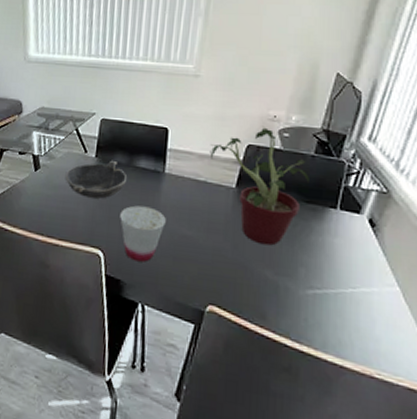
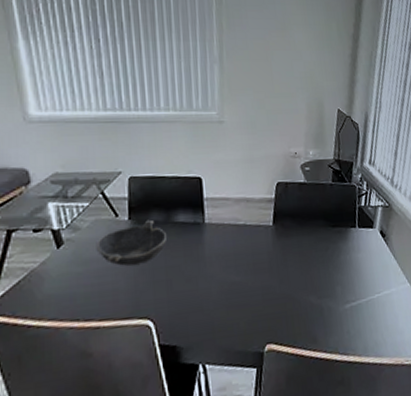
cup: present [120,205,166,262] -> none [165,261,214,321]
potted plant: present [210,125,309,246] -> none [244,163,332,274]

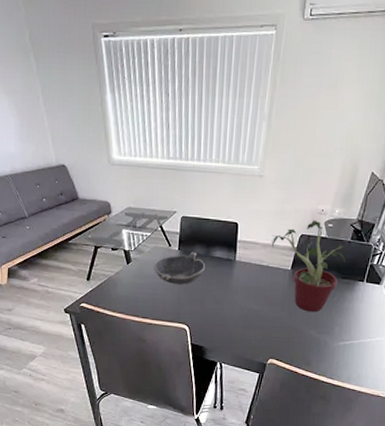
potted plant: none [244,163,332,274] -> present [271,218,346,312]

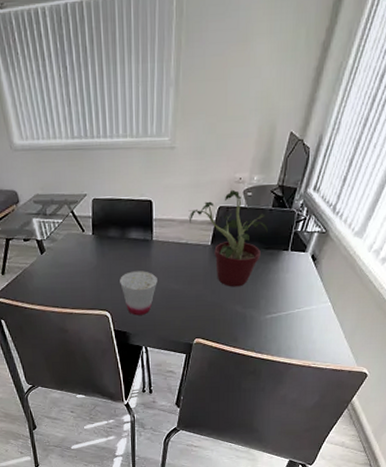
bowl: present [153,253,206,284] -> none [68,236,122,270]
cup: none [201,288,237,332] -> present [120,271,157,315]

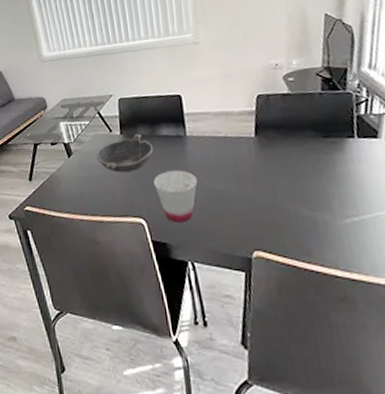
bowl: none [68,236,122,270] -> present [96,135,154,173]
potted plant: present [188,188,268,287] -> none [222,75,322,185]

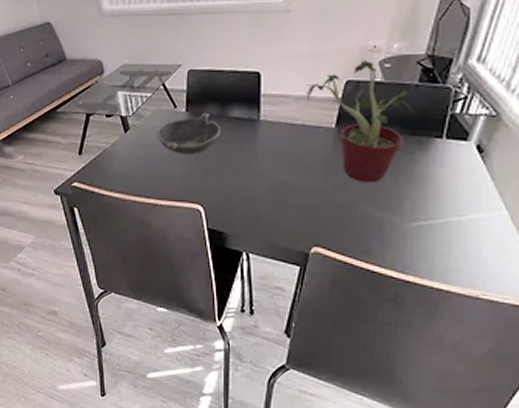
cup: present [153,170,198,223] -> none [217,157,264,212]
potted plant: none [222,75,322,185] -> present [306,58,413,183]

